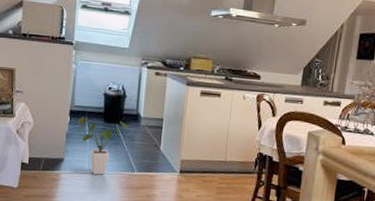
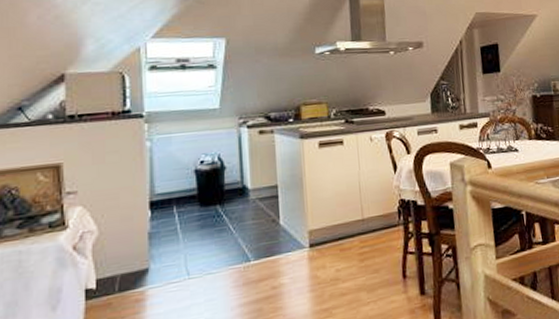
house plant: present [76,116,128,175] -> none [162,200,234,279]

